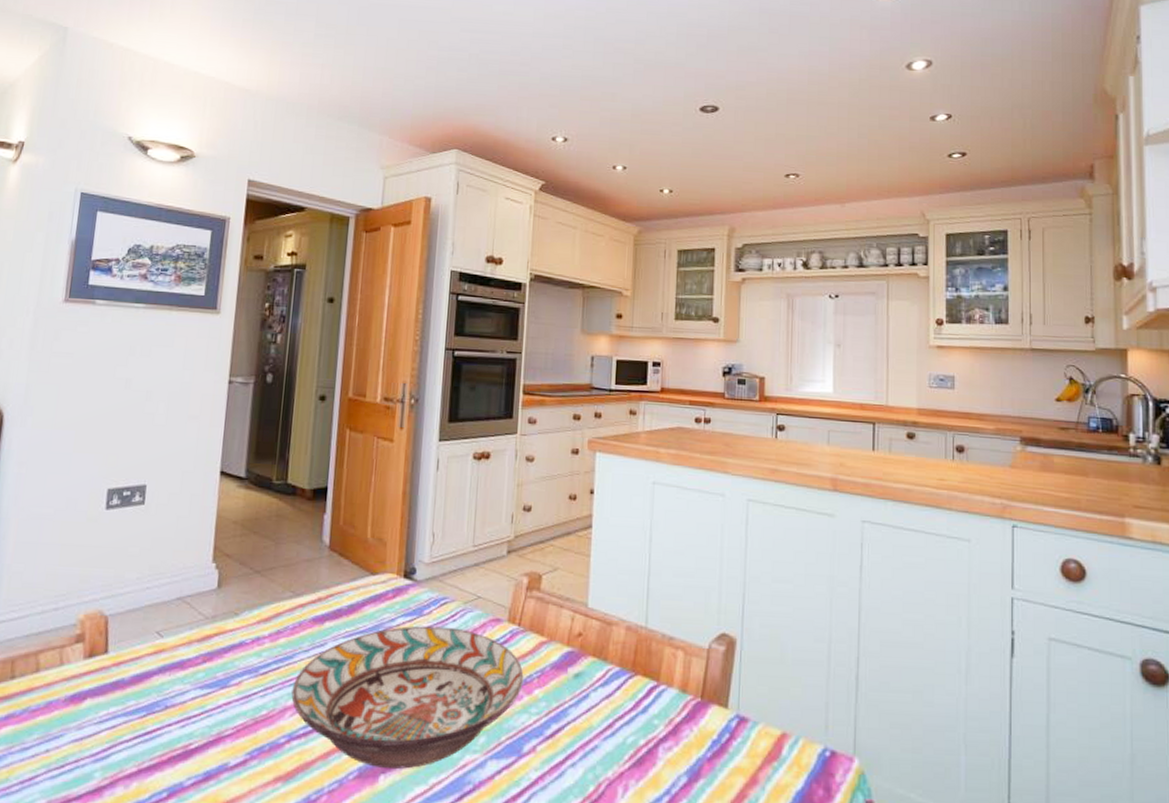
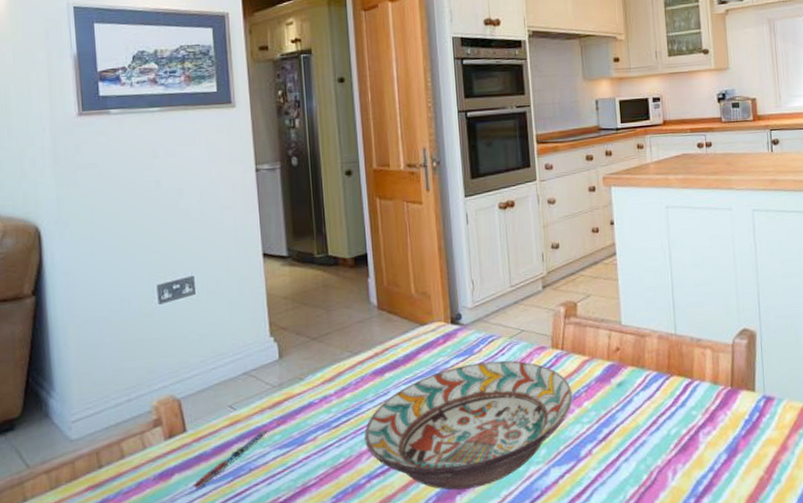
pen: none [103,664,193,719] -> present [193,430,269,489]

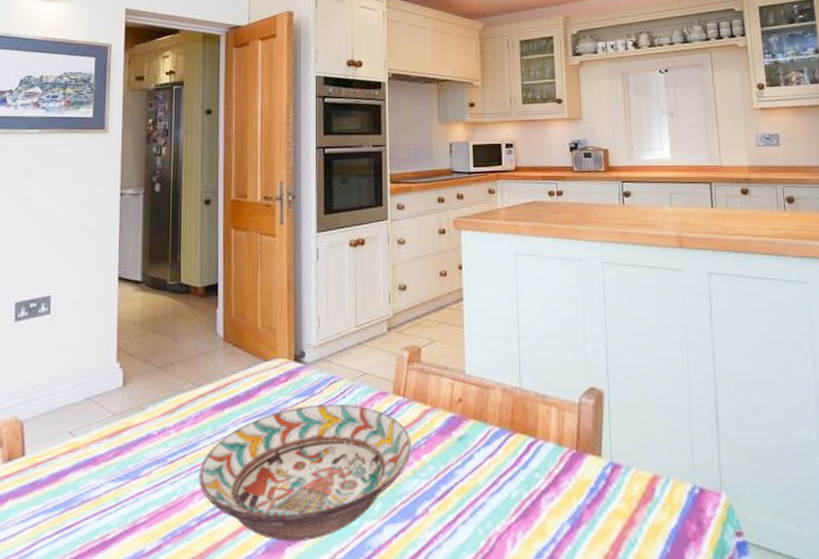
pen: present [193,430,269,489] -> none [24,460,105,518]

